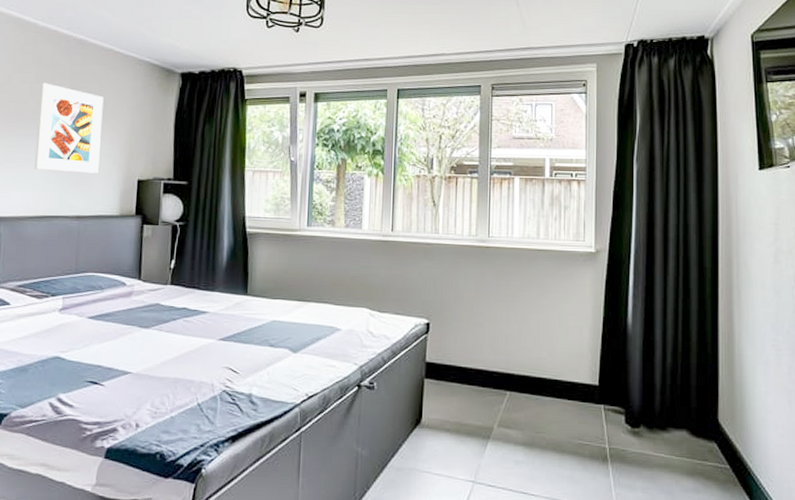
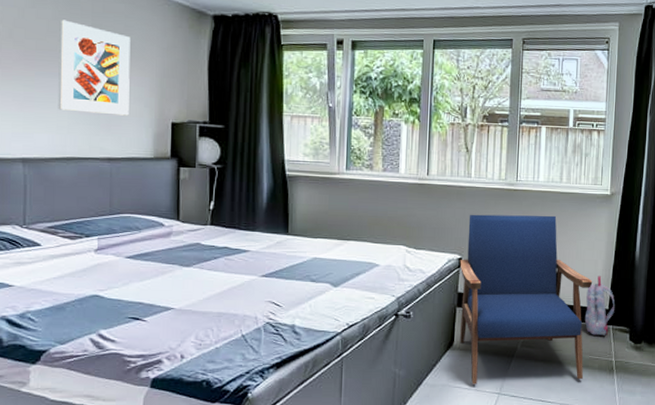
armchair: none [427,274,579,470] -> present [460,214,593,384]
backpack: none [570,345,605,417] -> present [584,276,615,335]

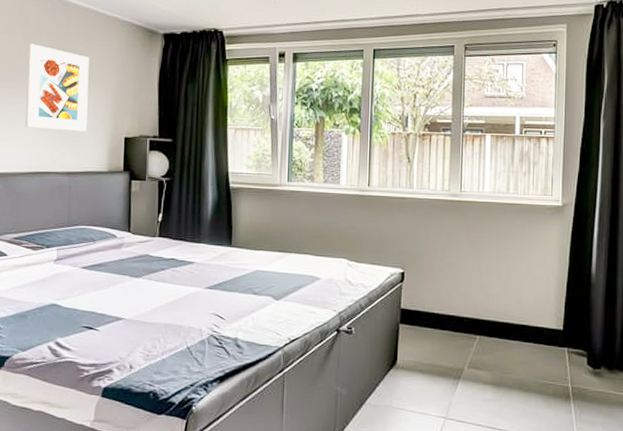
armchair: present [460,214,593,384] -> none [402,226,545,407]
backpack: present [584,276,615,335] -> none [536,293,569,359]

